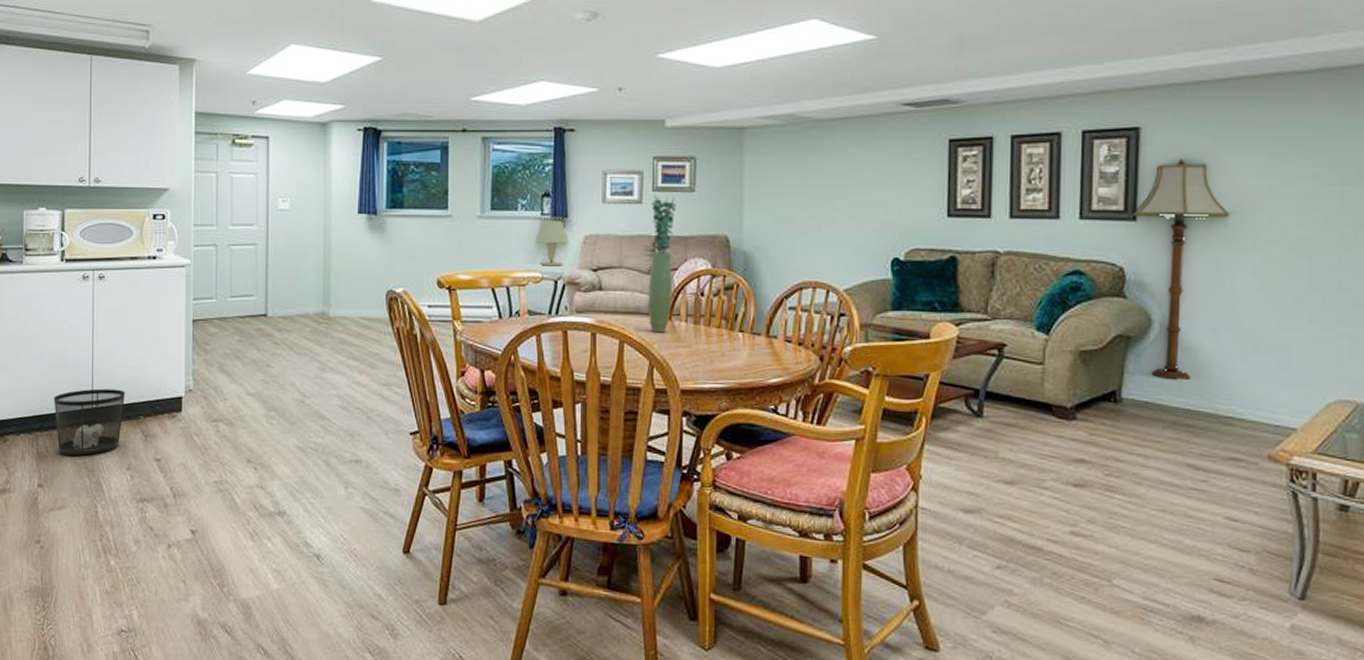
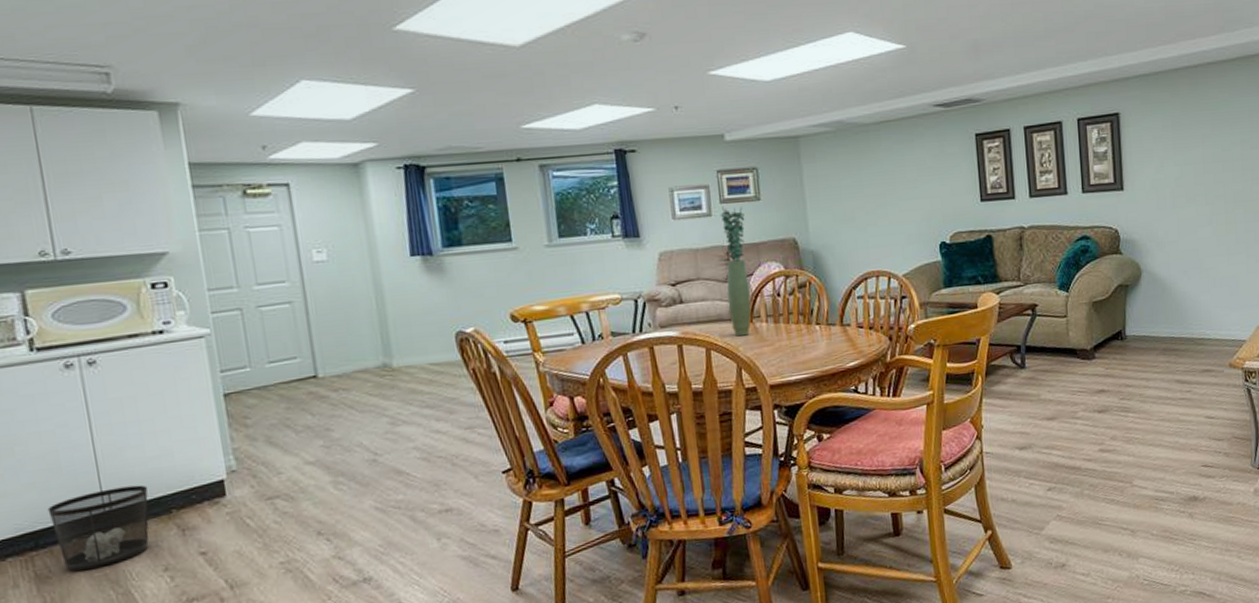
table lamp: present [535,220,569,267] -> none [609,241,644,287]
floor lamp: present [1133,159,1230,380] -> none [1121,136,1188,316]

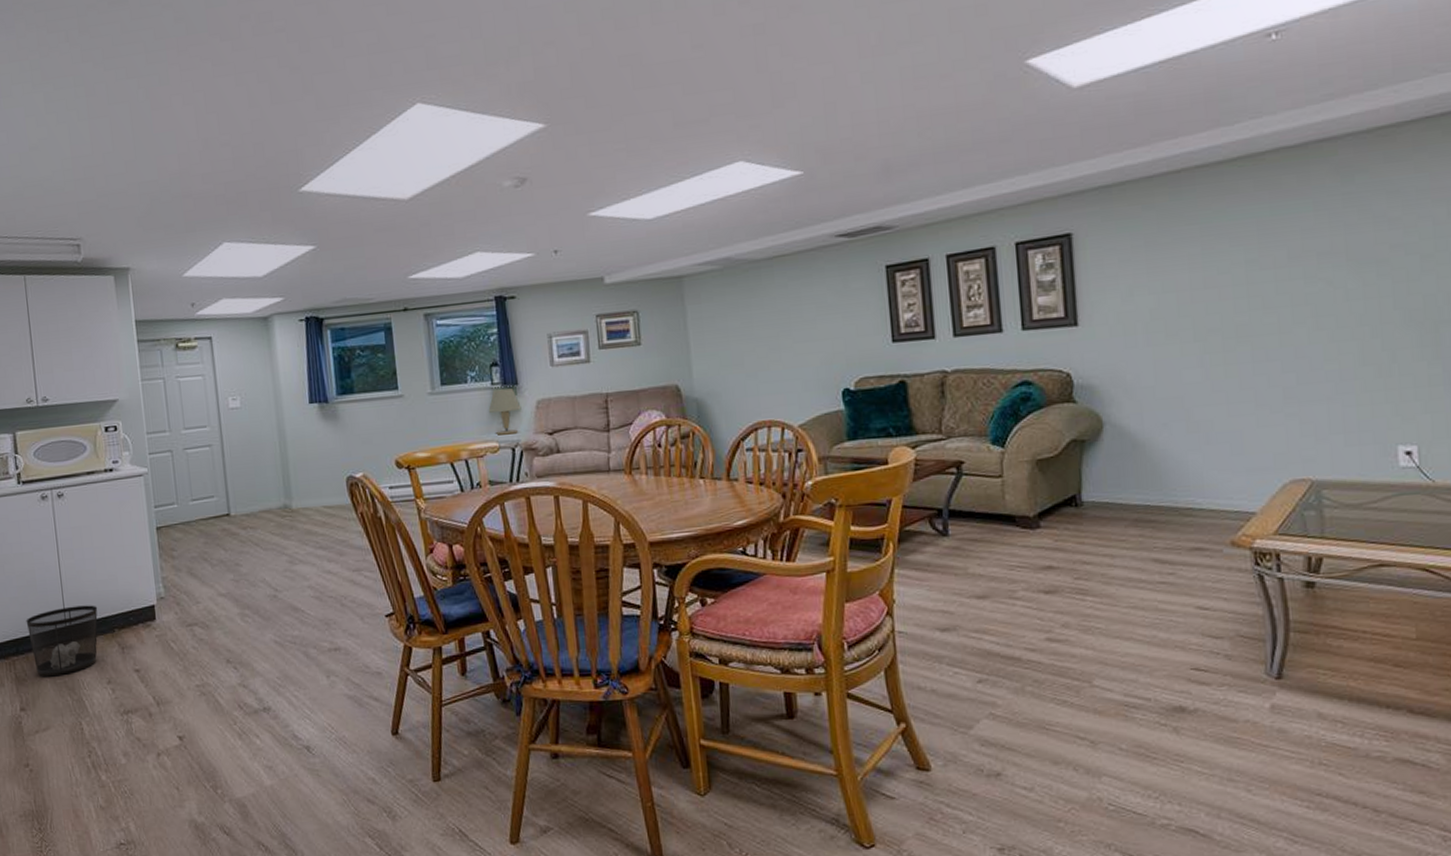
table lamp: none [609,241,644,287] -> present [488,388,522,436]
vase: present [720,205,752,337] -> none [598,351,631,489]

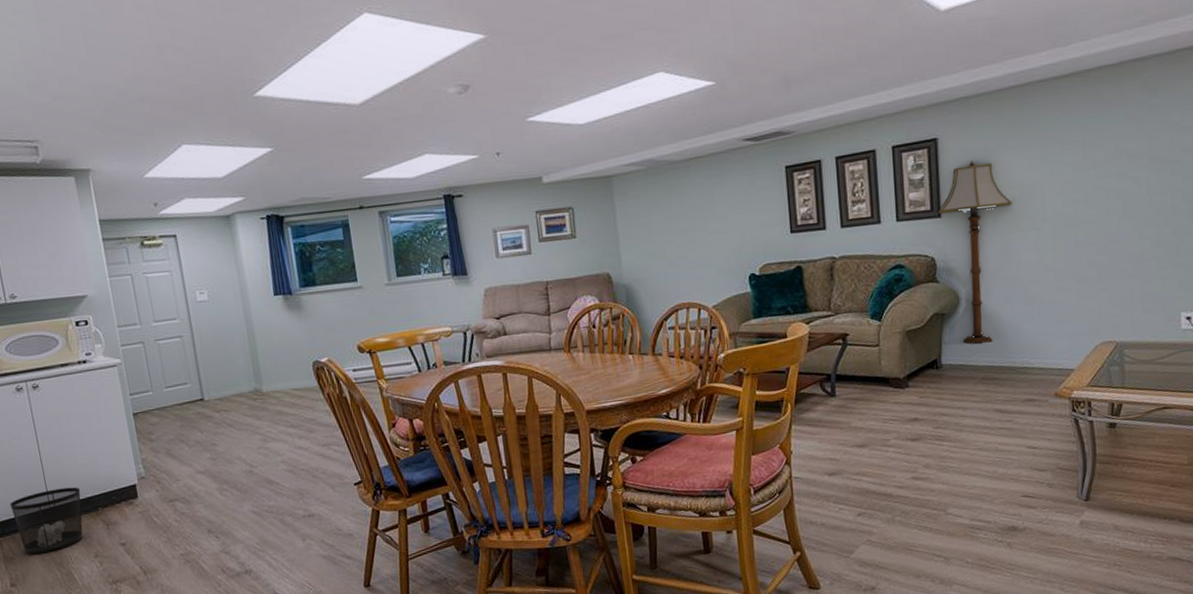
table lamp: present [488,388,522,436] -> none [441,278,471,321]
floor lamp: none [1074,260,1168,478] -> present [938,161,1012,344]

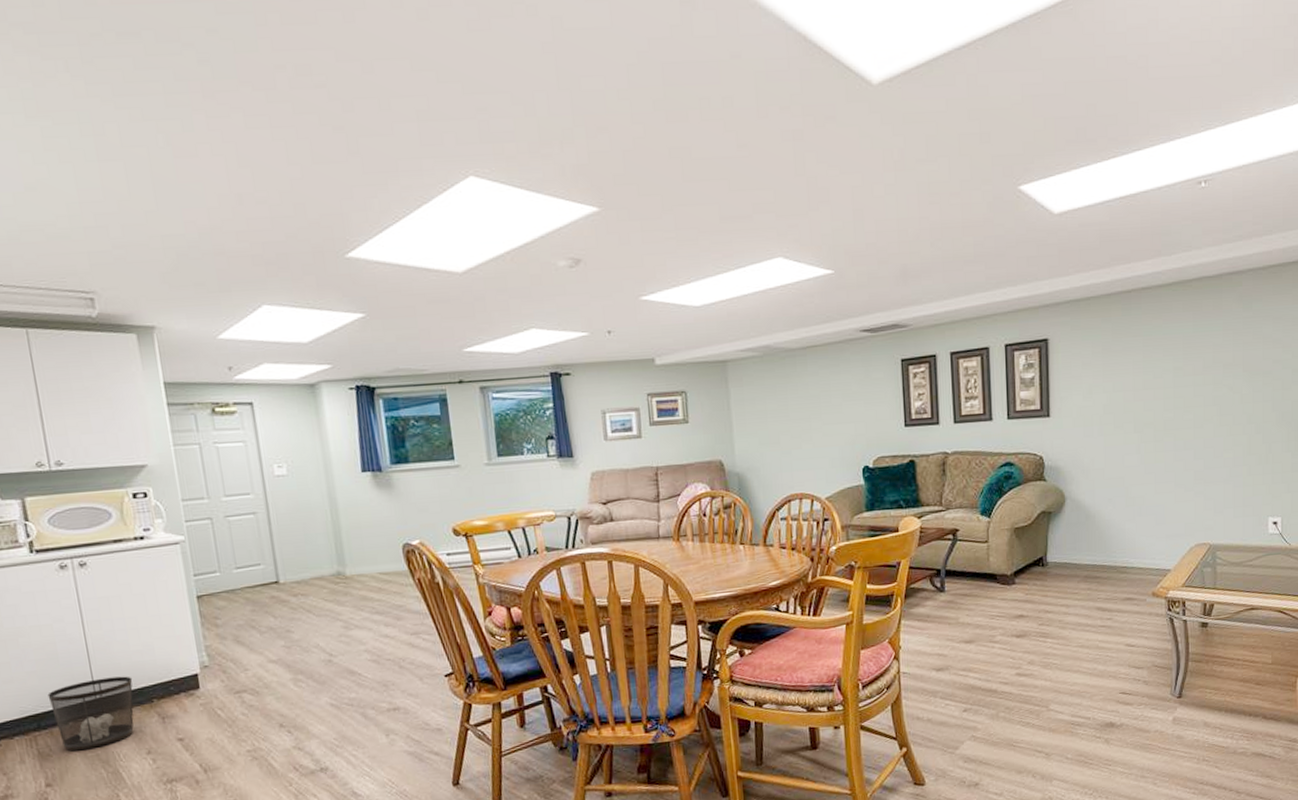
floor lamp: present [938,161,1012,344] -> none [1047,363,1117,543]

